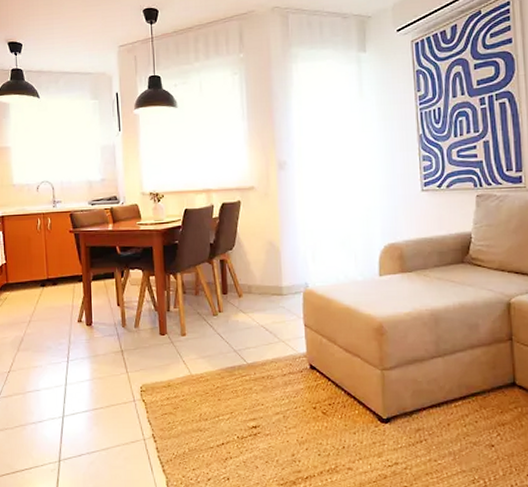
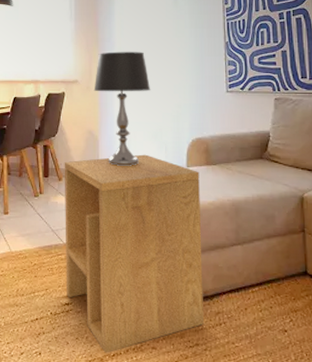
side table: none [243,264,403,475] -> present [64,154,204,352]
table lamp: none [272,151,337,278] -> present [93,52,151,166]

